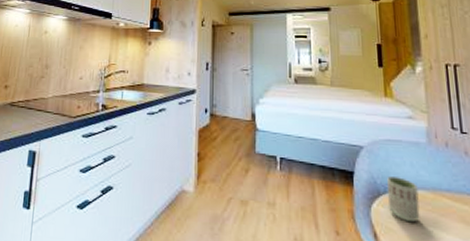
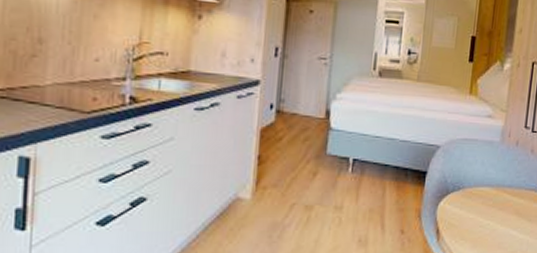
cup: present [387,176,420,223] -> none [455,175,484,218]

